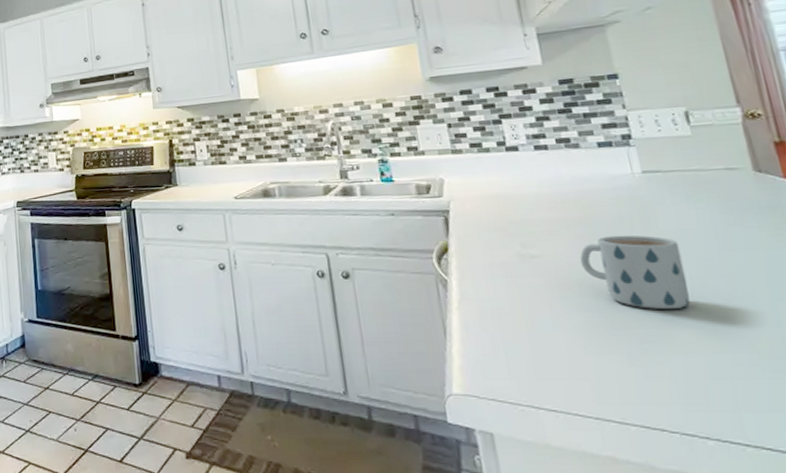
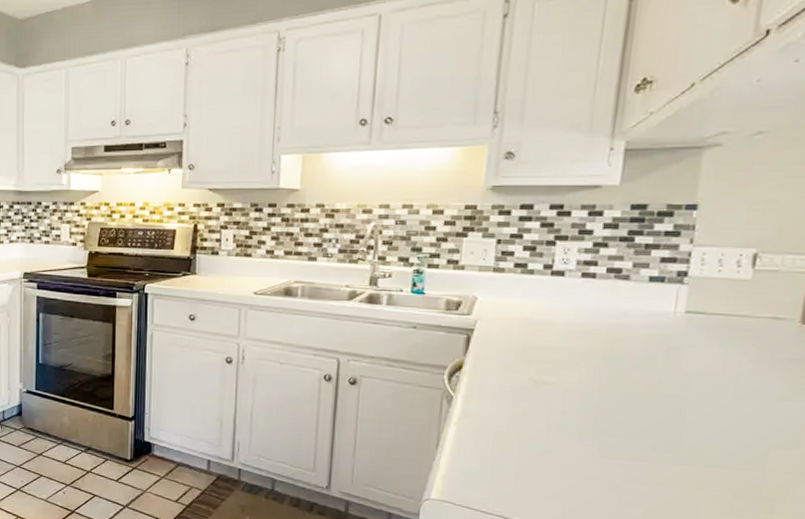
mug: present [579,234,690,309] -> none [591,371,696,446]

